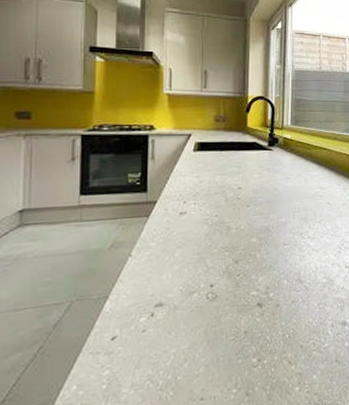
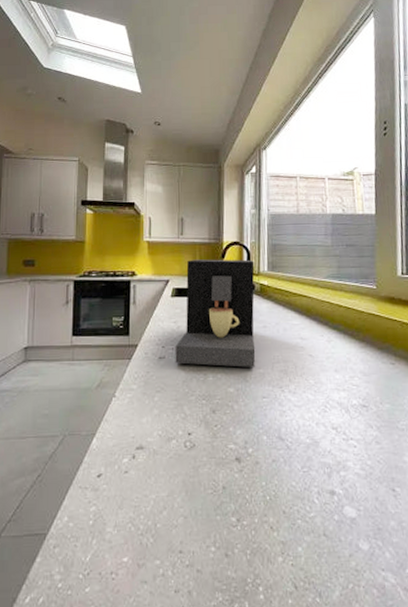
coffee maker: none [197,113,279,218] -> present [175,259,256,367]

